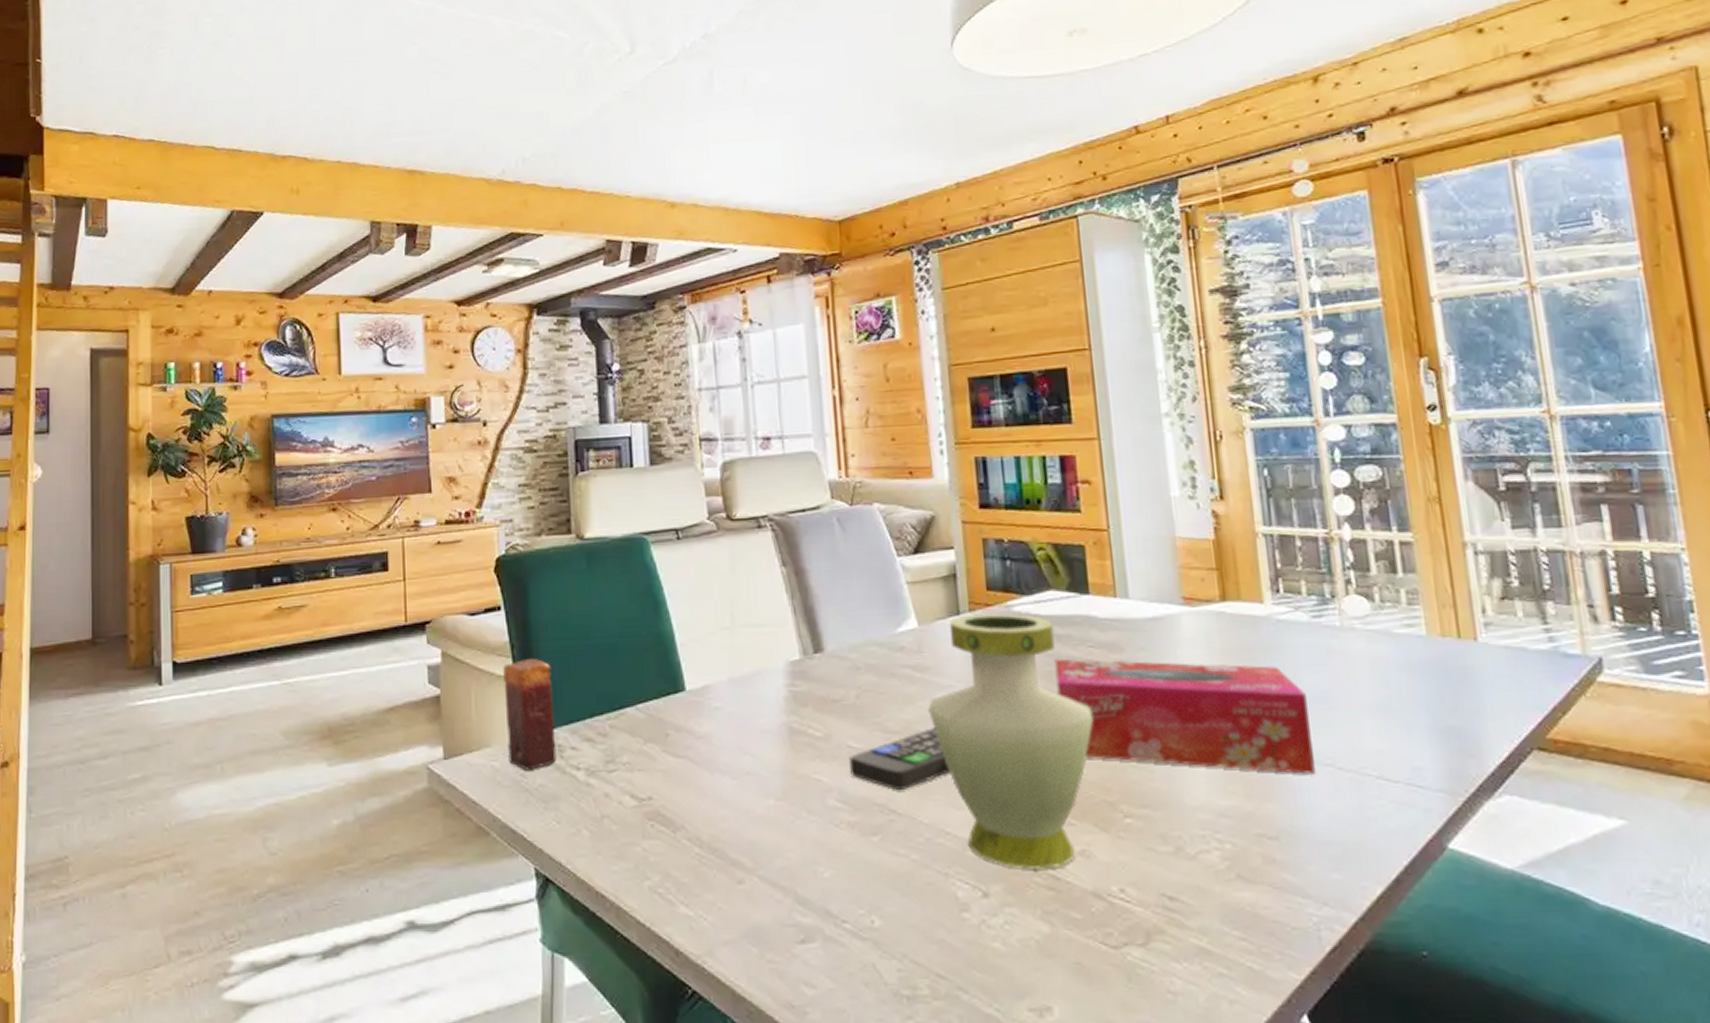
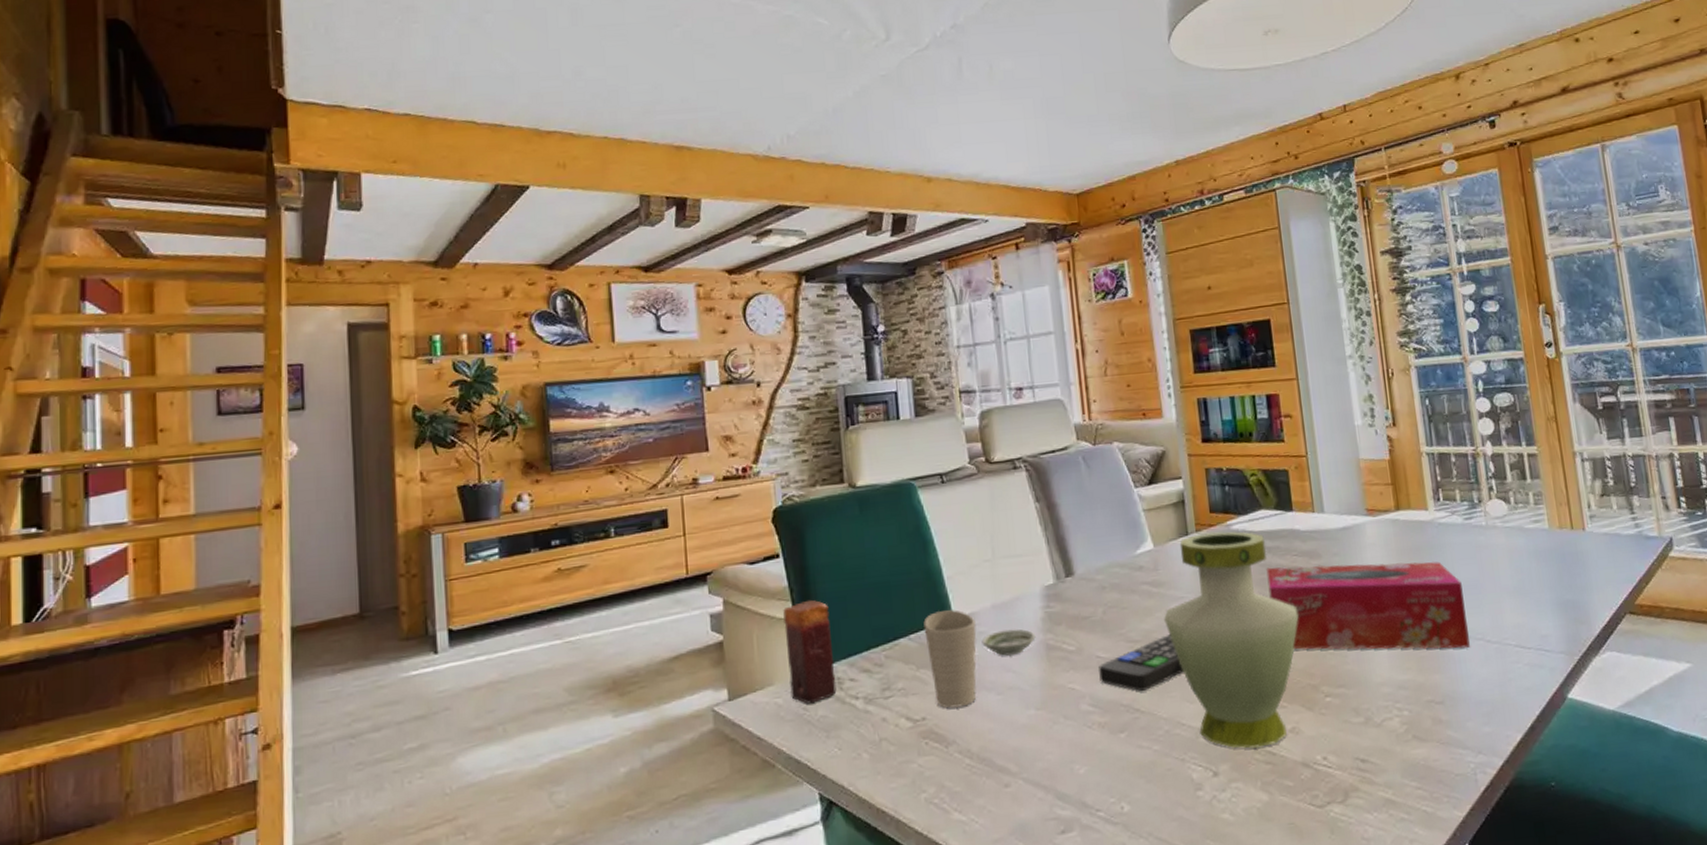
cup: none [653,680,711,789] -> present [923,609,977,709]
saucer: none [716,707,778,736] -> present [981,629,1036,656]

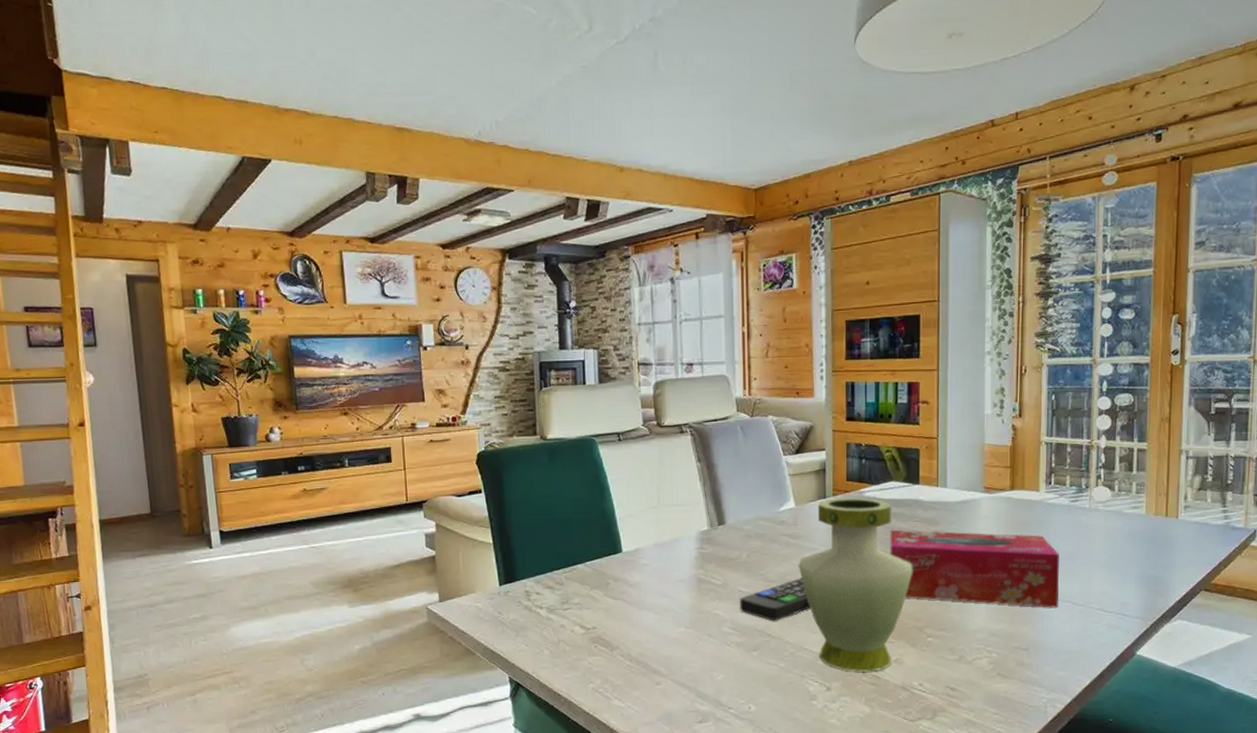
candle: present [782,599,837,704] -> none [483,528,525,609]
cup: present [923,609,977,709] -> none [598,545,641,622]
saucer: present [981,629,1036,656] -> none [645,564,690,584]

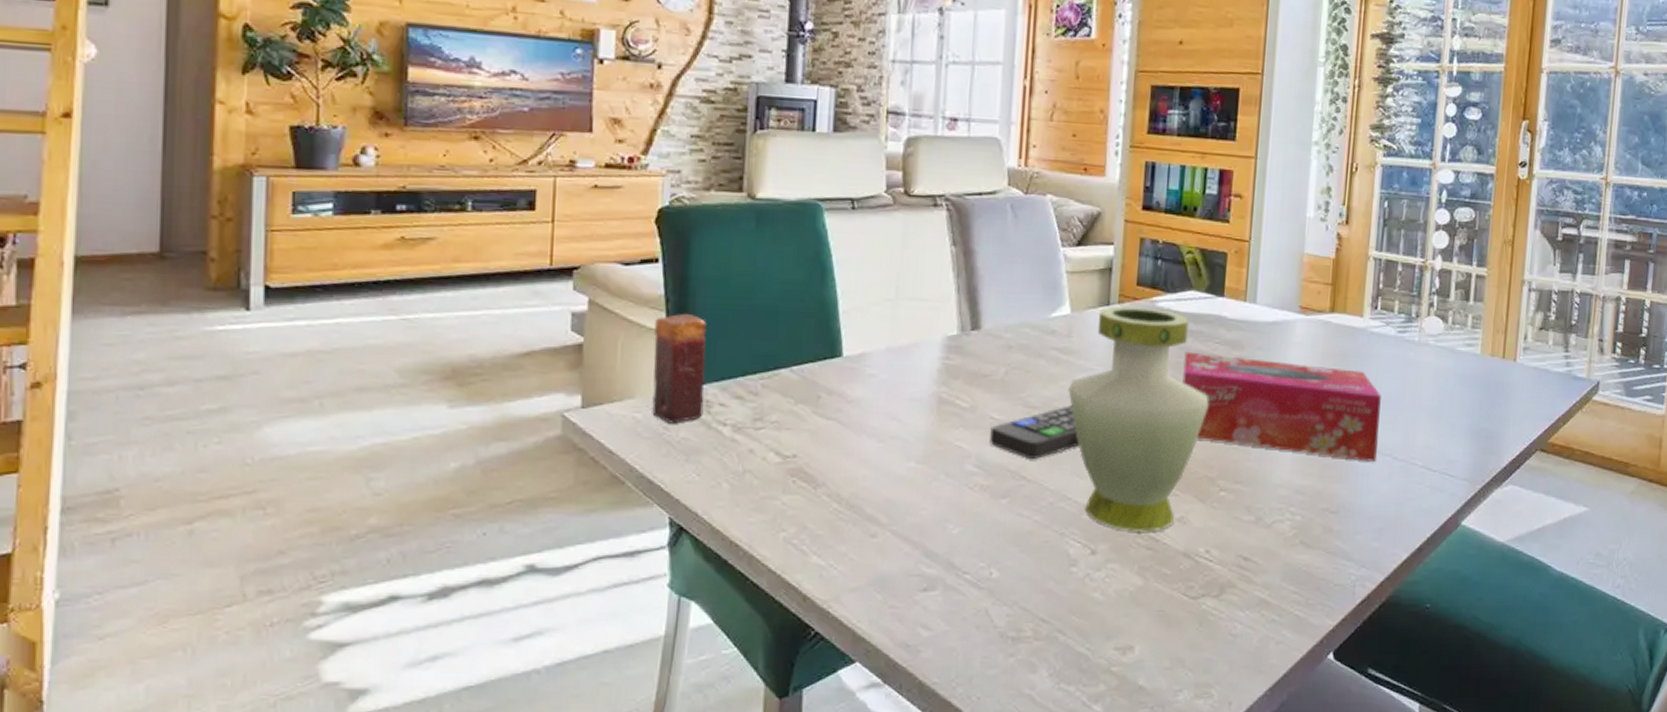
candle: none [483,528,525,609] -> present [652,313,707,424]

